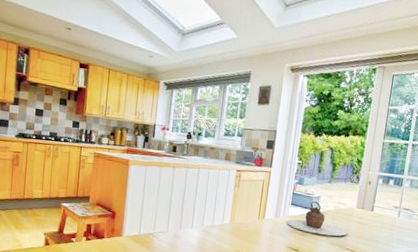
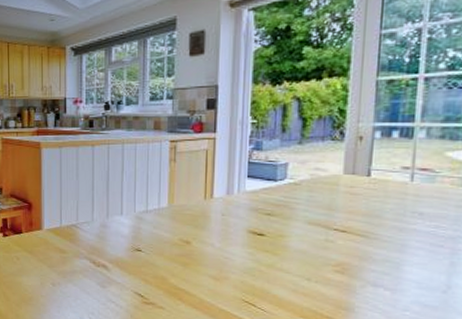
teapot: present [286,201,348,236] -> none [243,169,334,214]

